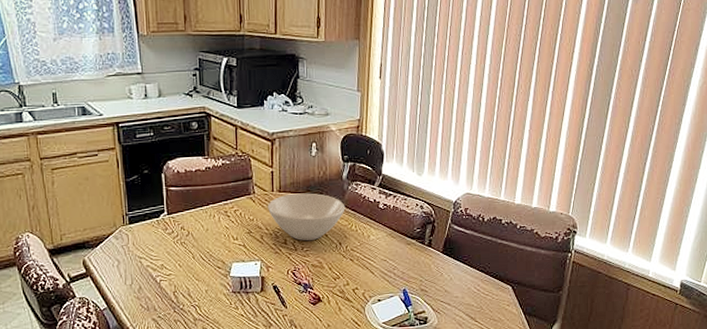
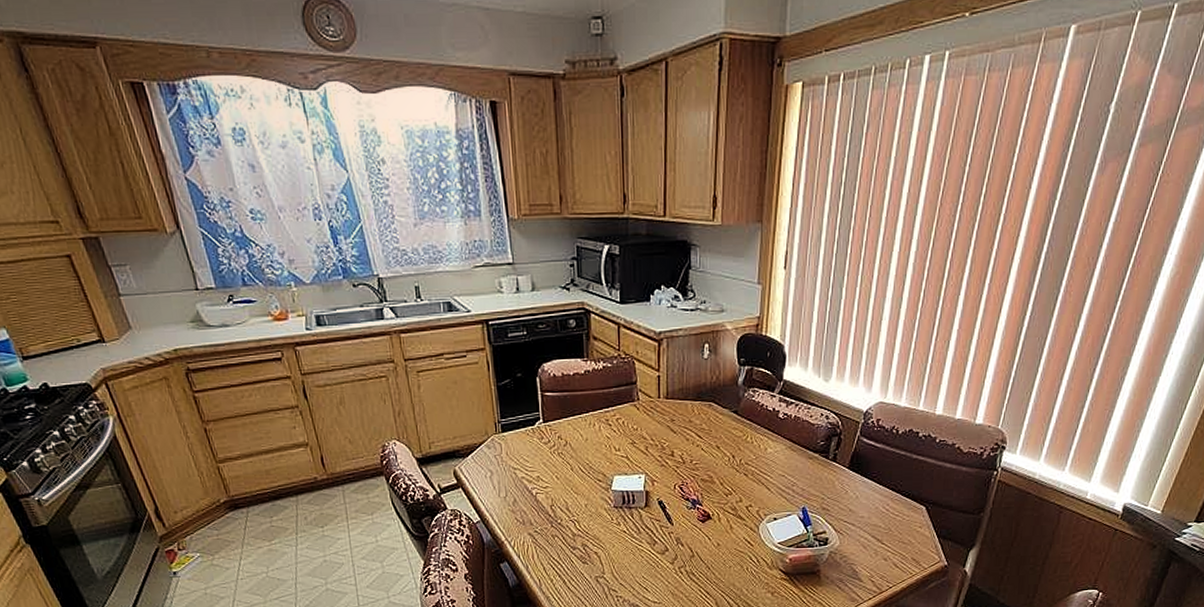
bowl: present [268,193,345,241] -> none [654,400,740,453]

